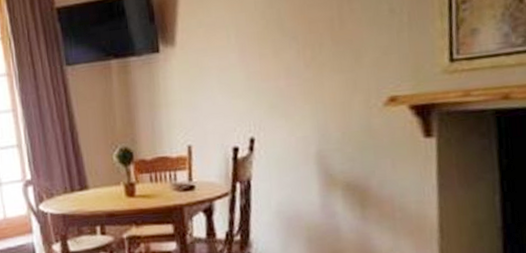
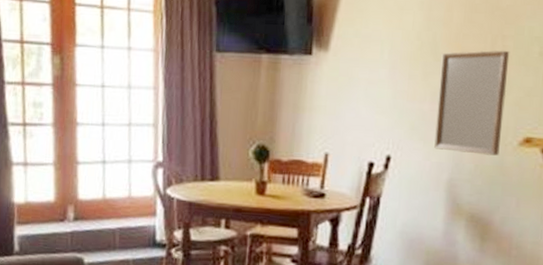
home mirror: none [289,13,365,124] -> present [434,50,510,156]

